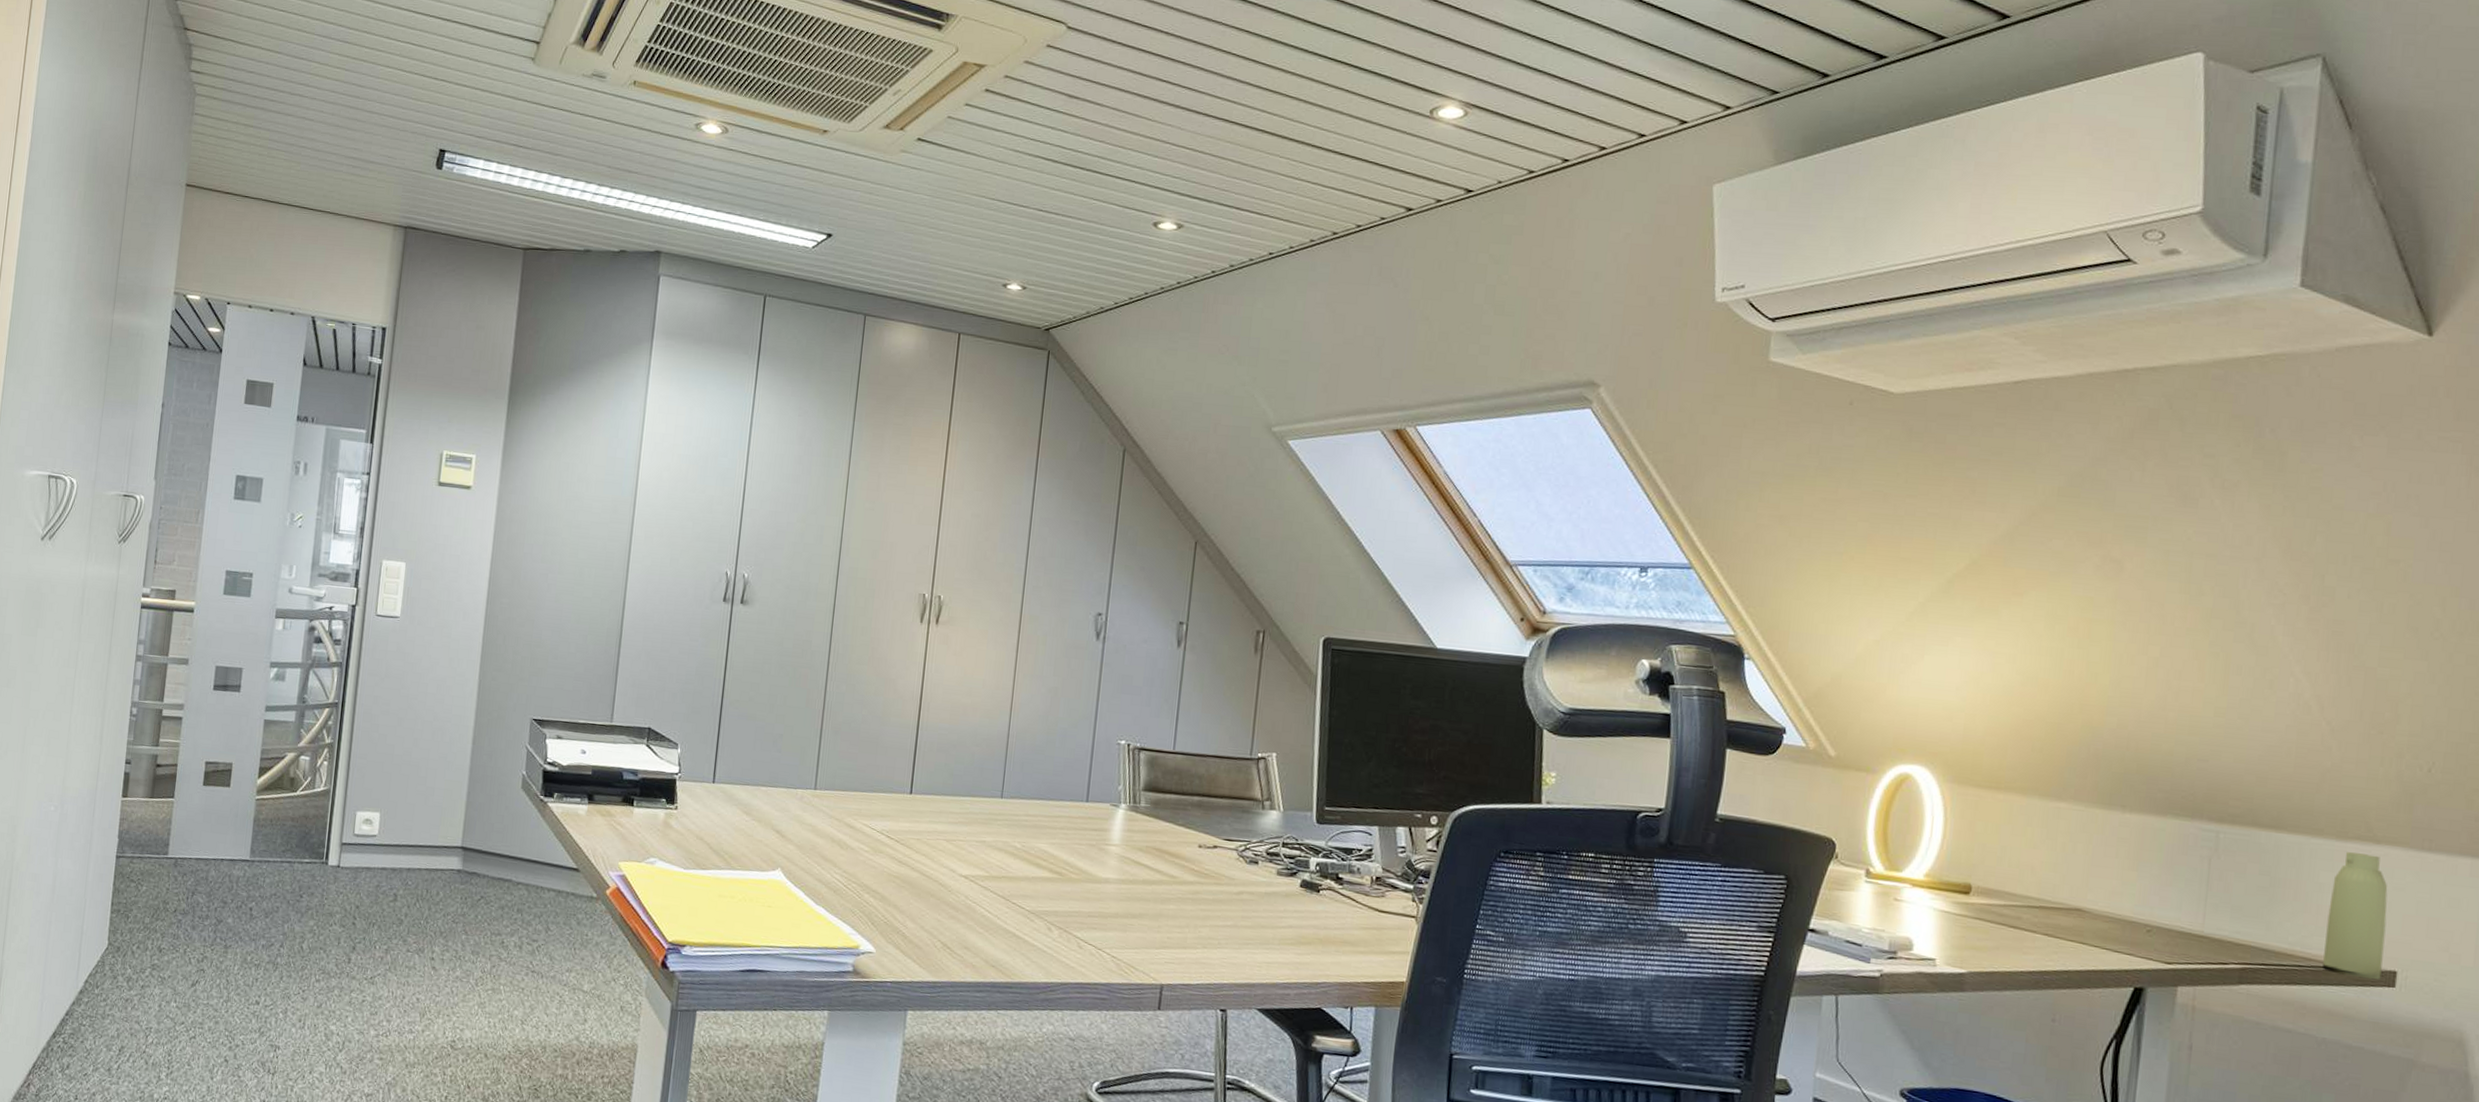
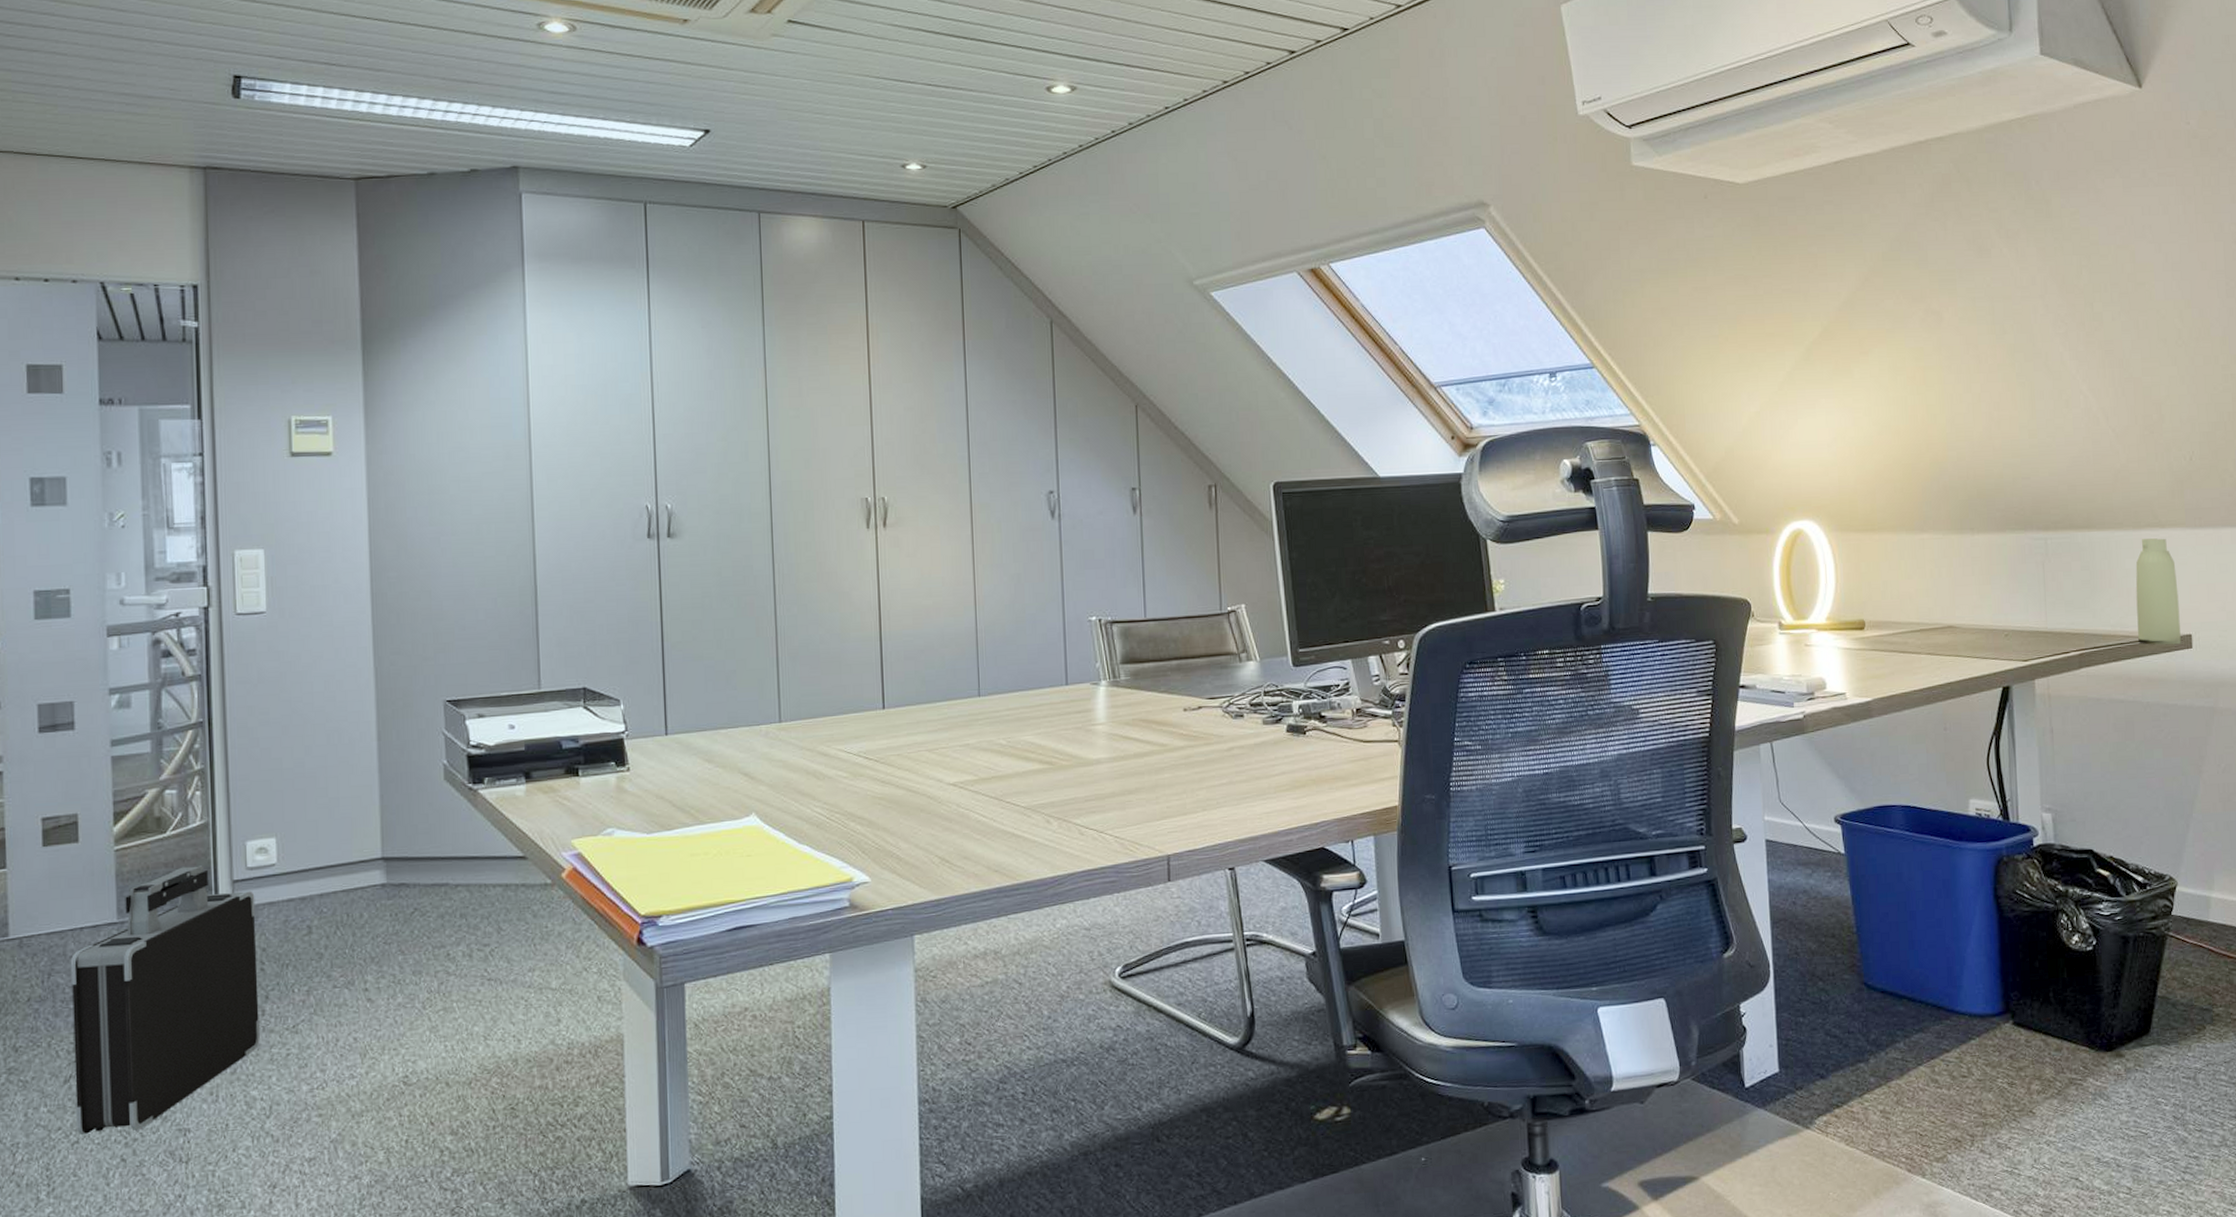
briefcase: none [195,823,357,1039] -> present [70,865,260,1134]

